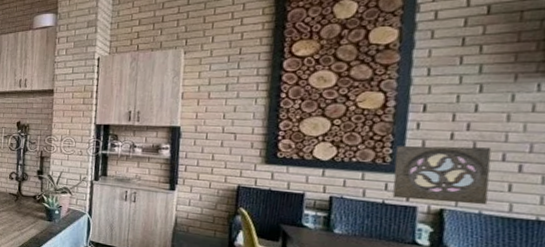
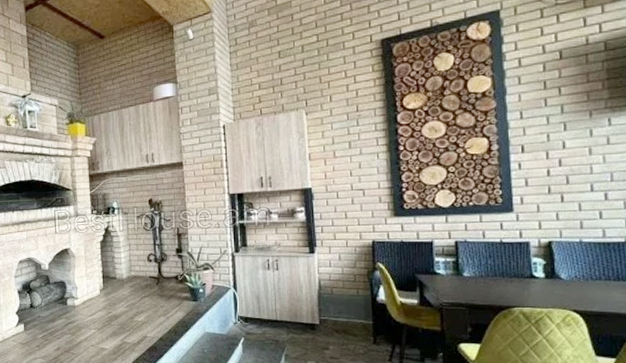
wall ornament: present [392,145,492,205] -> none [504,180,586,236]

